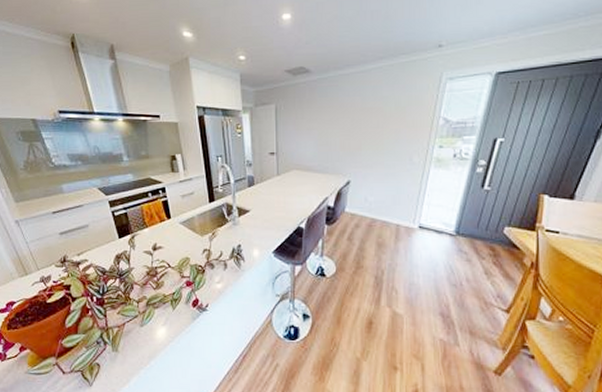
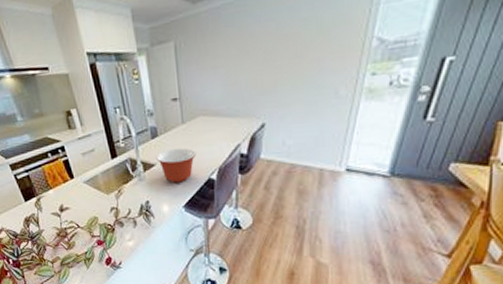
mixing bowl: none [251,197,288,229] -> present [155,147,197,183]

